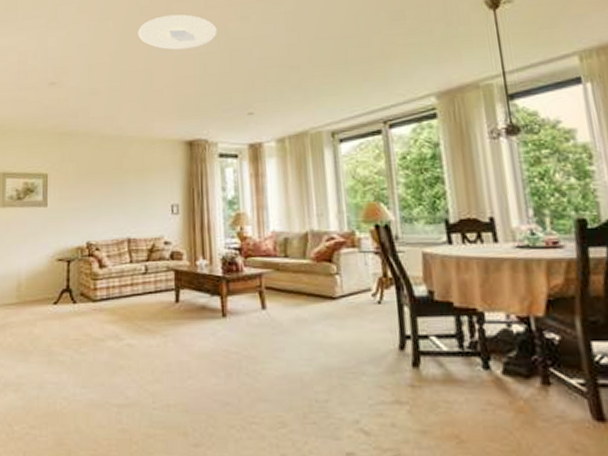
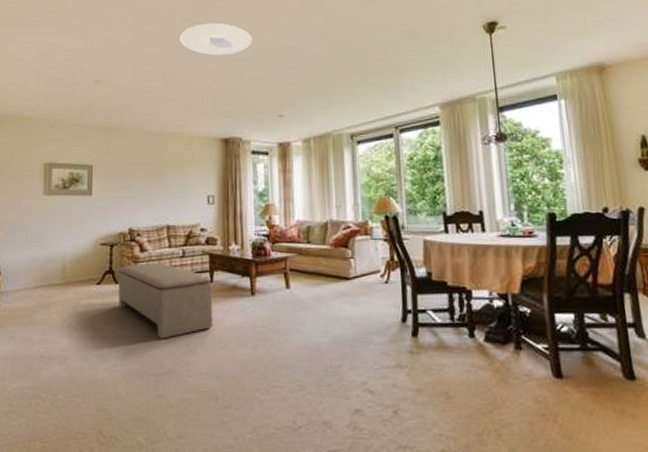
bench: none [77,279,180,366] -> present [119,262,213,339]

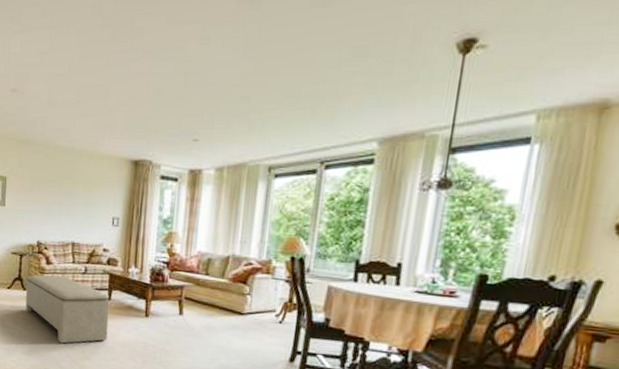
ceiling light: present [180,23,252,56] -> none [97,28,176,67]

